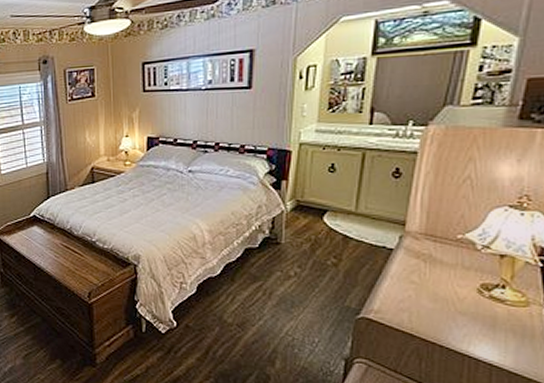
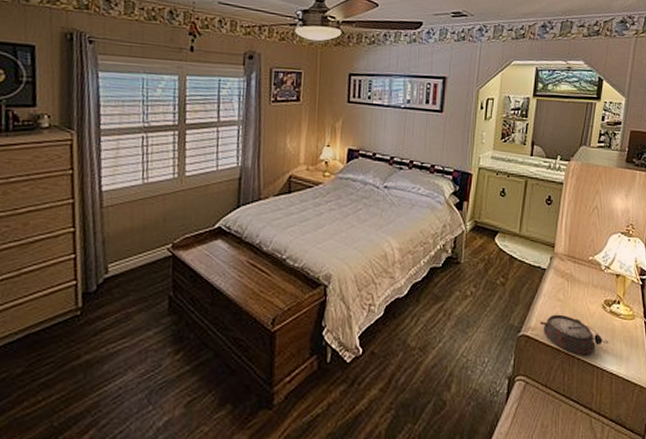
alarm clock: none [385,297,487,342] -> present [539,314,609,354]

